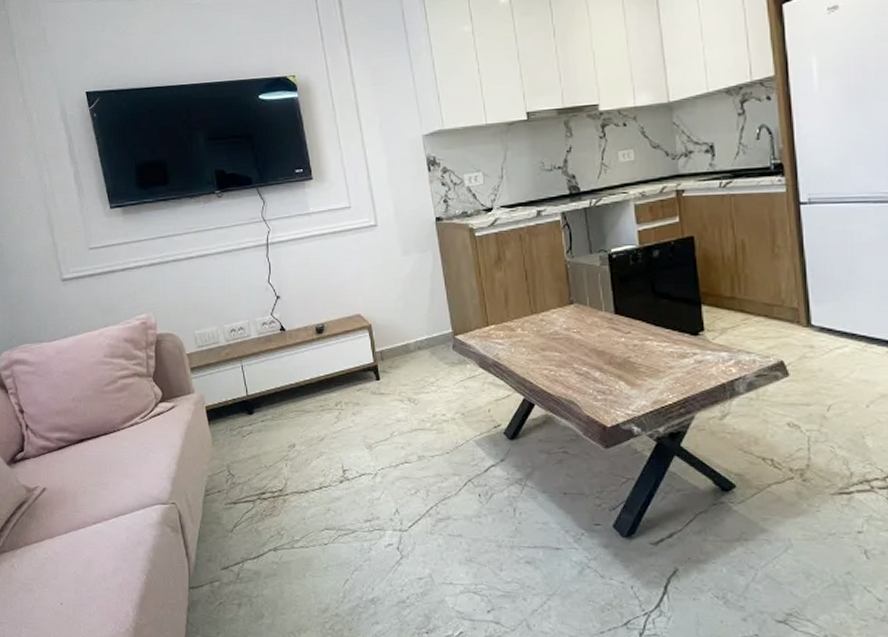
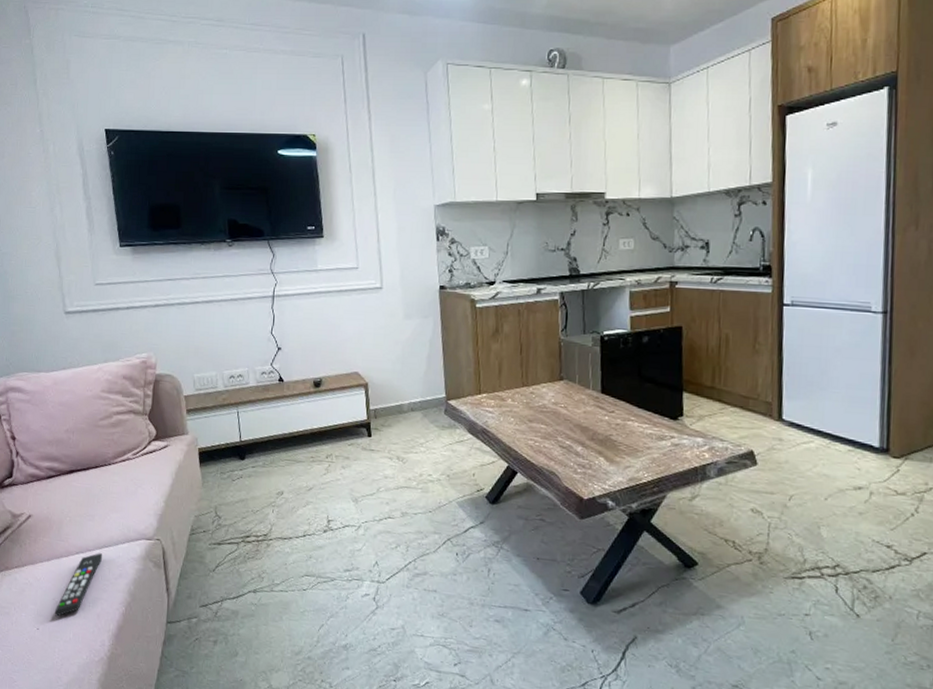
remote control: none [76,521,120,590] -> present [54,553,103,617]

